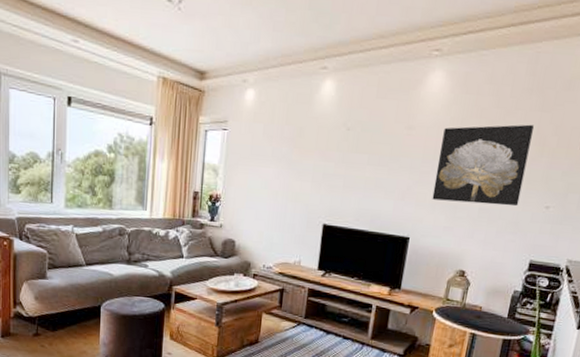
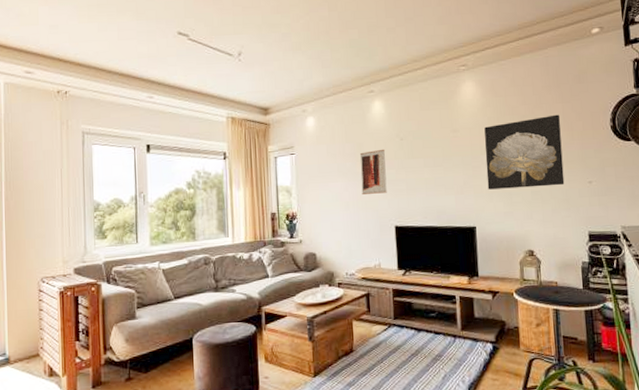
wall art: none [294,137,328,187] -> present [359,149,387,194]

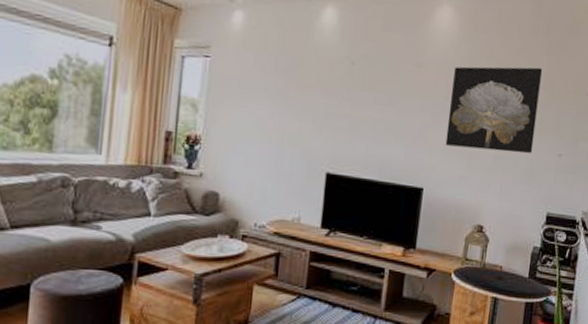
wall art: present [359,149,387,194] -> none [291,71,330,129]

